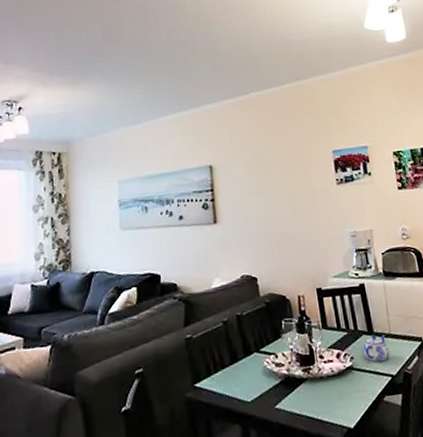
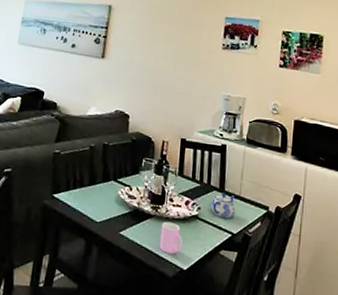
cup: none [317,380,345,416] -> present [159,221,183,254]

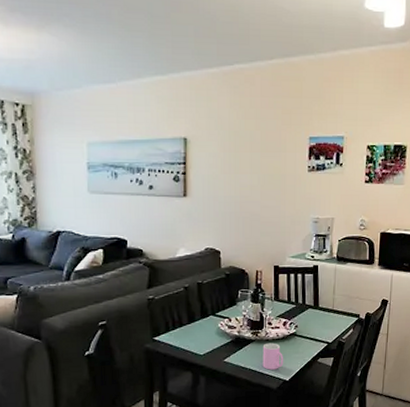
teapot: present [210,193,236,219] -> none [306,309,330,332]

